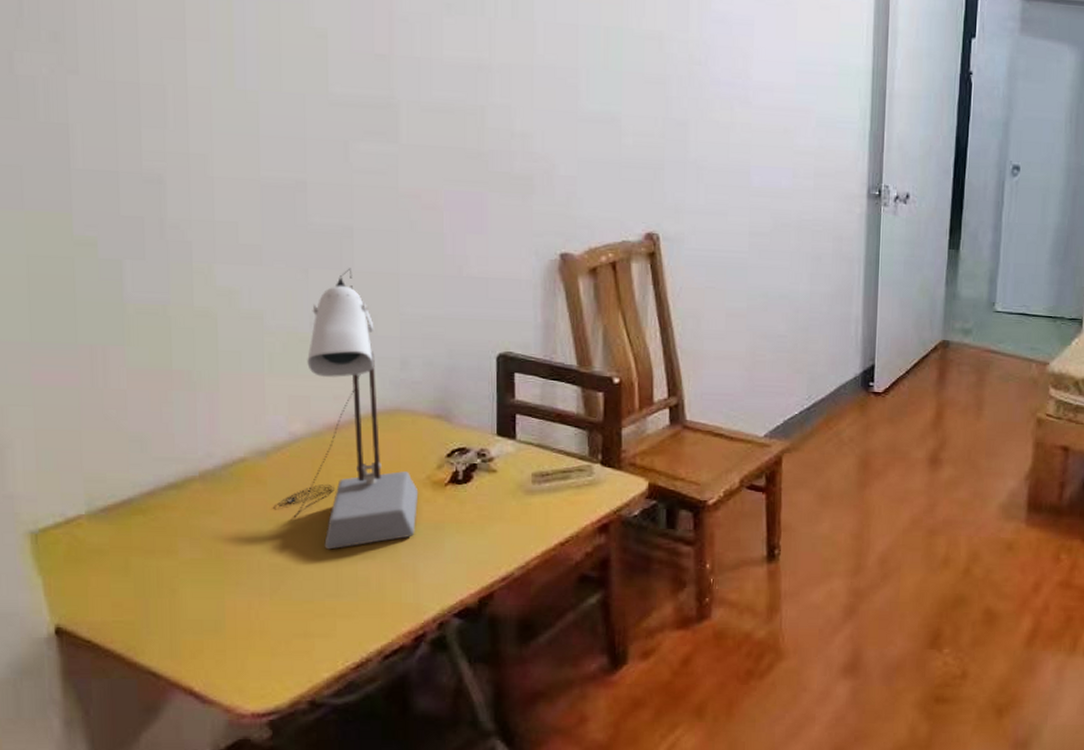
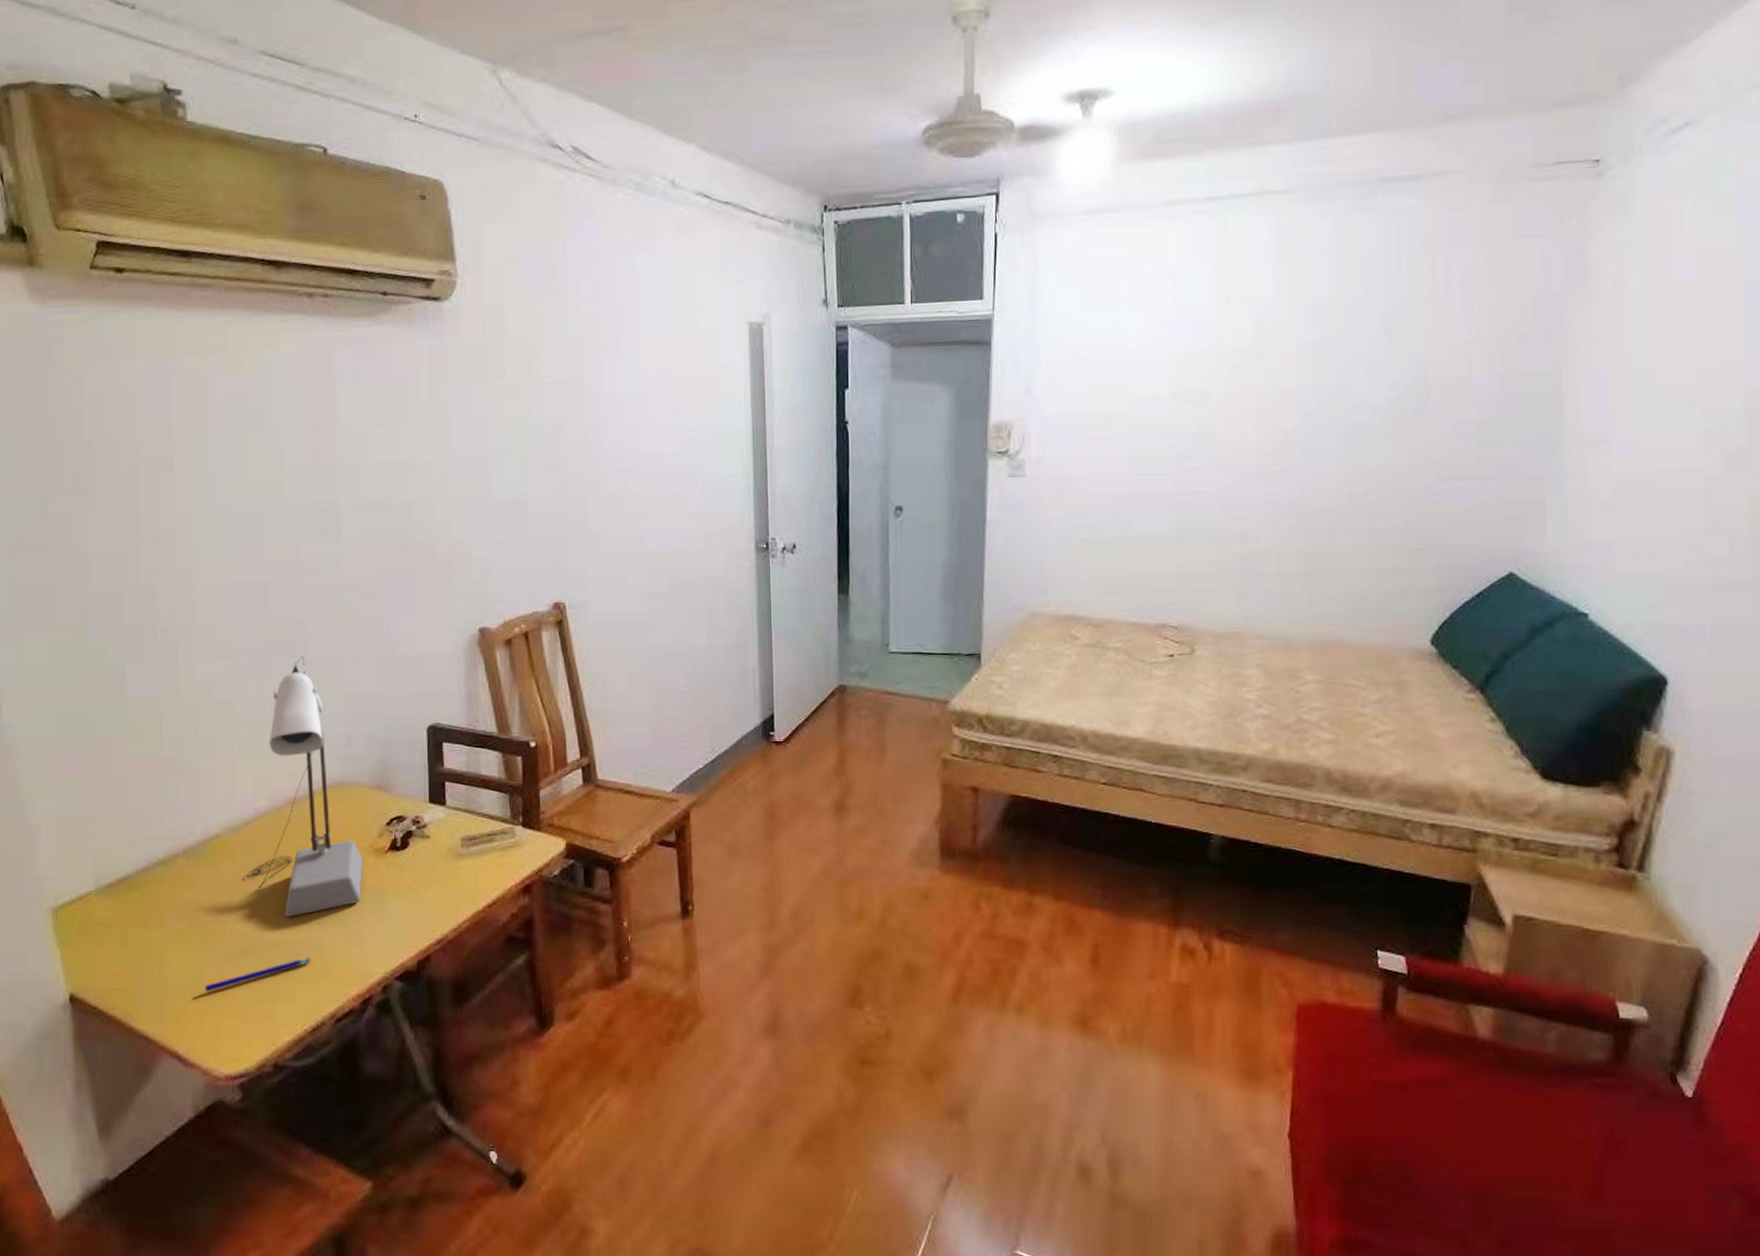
pen: none [227,592,354,626] -> present [205,957,310,992]

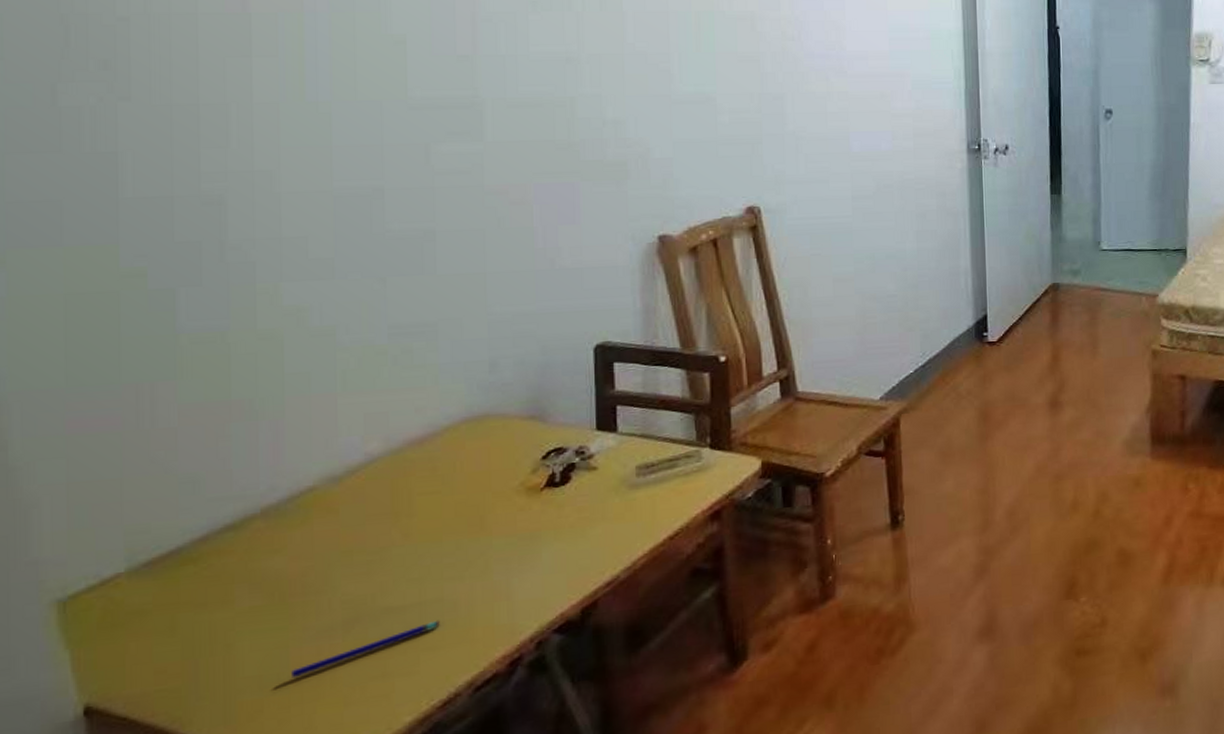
desk lamp: present [247,656,363,917] -> none [353,272,512,577]

